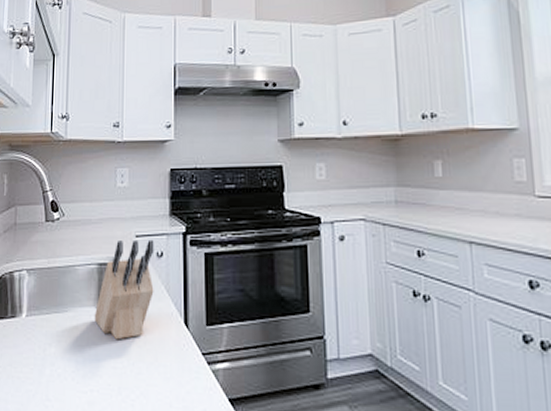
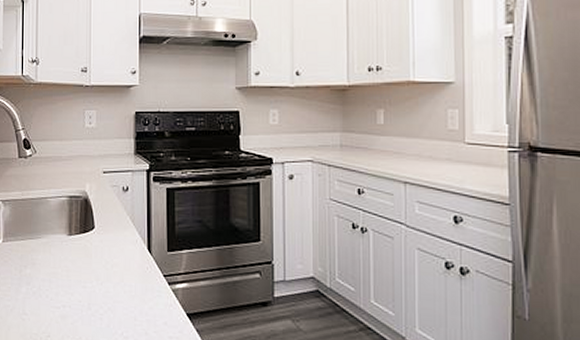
knife block: present [94,239,154,340] -> none [65,175,120,263]

